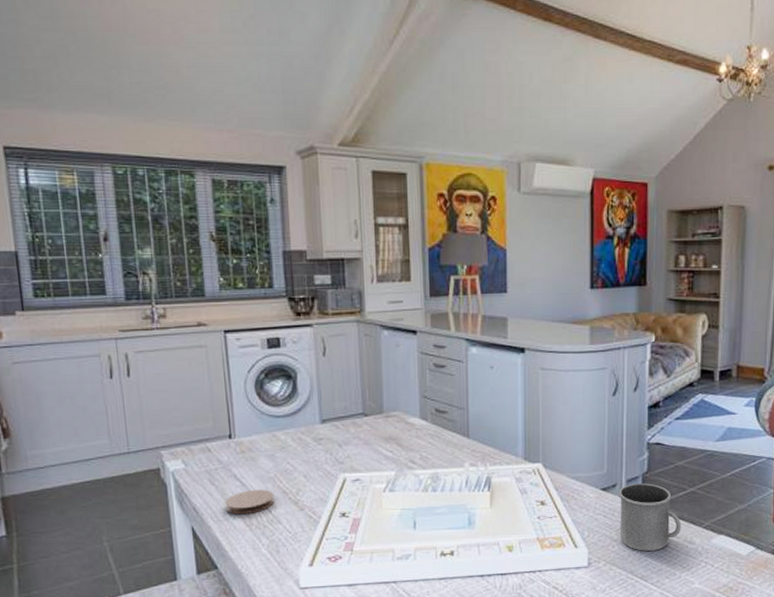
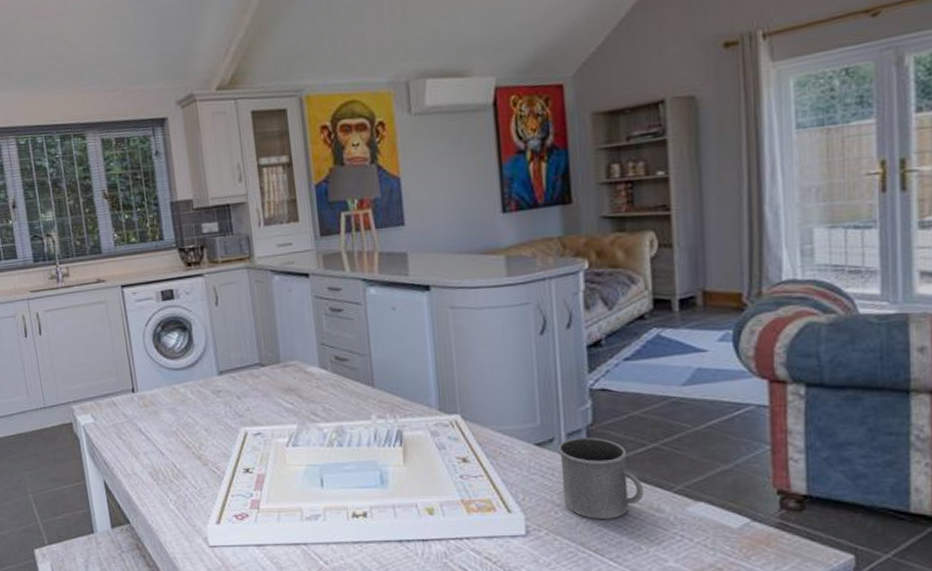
coaster: present [224,490,275,515] -> none [132,444,179,469]

